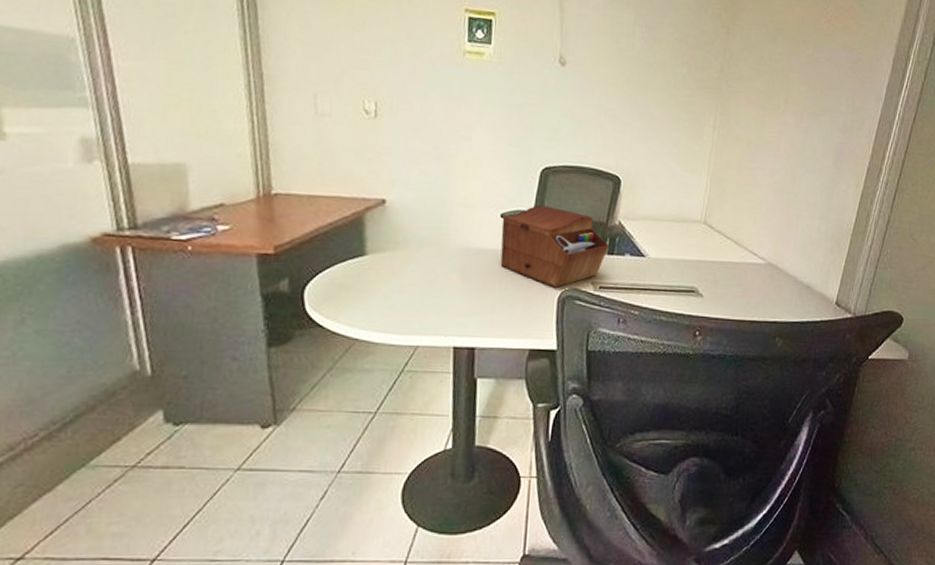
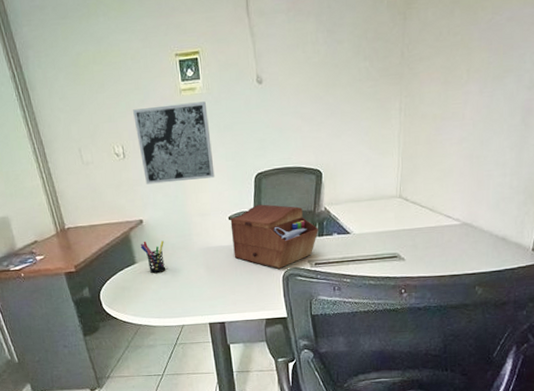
pen holder: none [376,227,410,273] -> present [140,240,166,274]
wall art: none [398,61,495,163] -> present [133,101,215,185]

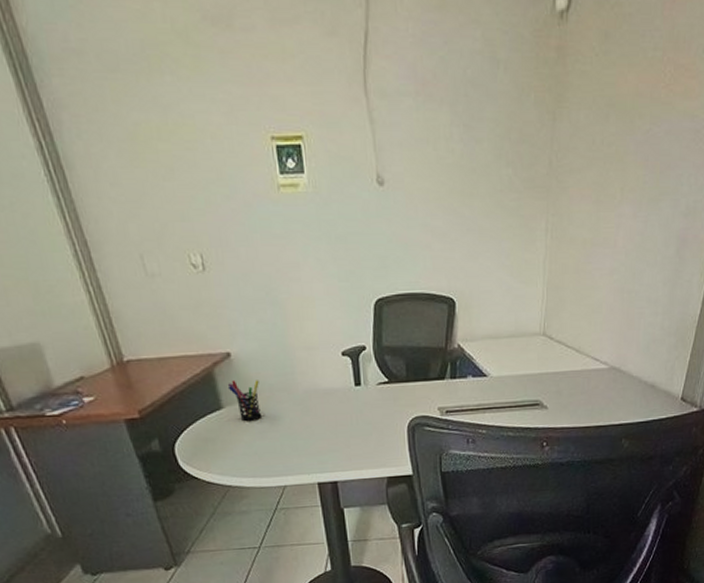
wall art: present [133,101,215,185] -> none [215,203,324,307]
sewing box: present [230,204,319,269] -> none [343,337,451,417]

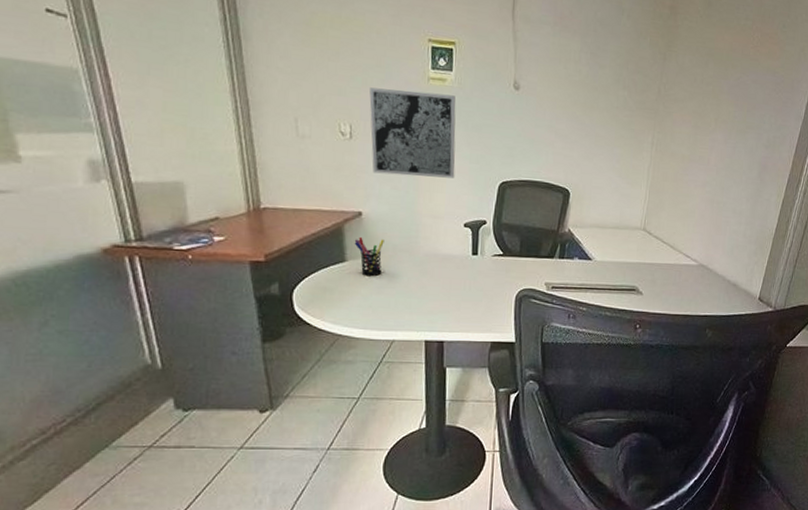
wall art: none [215,203,324,307] -> present [369,87,456,179]

